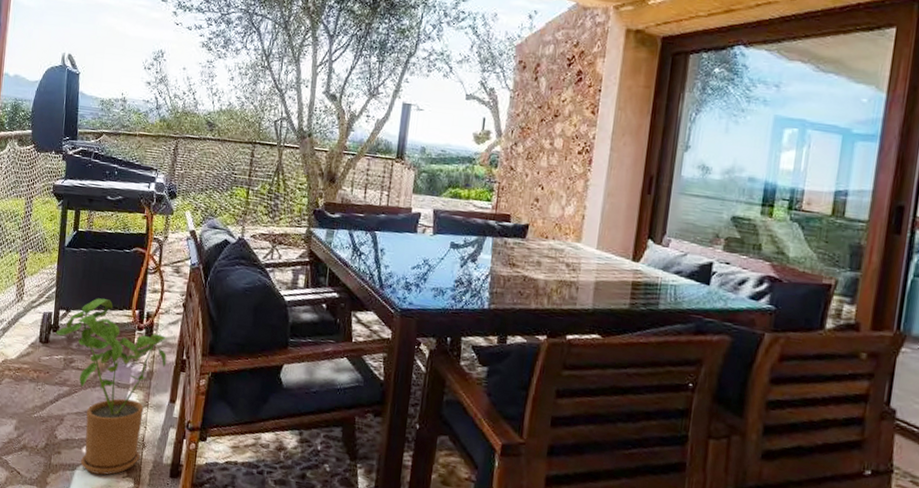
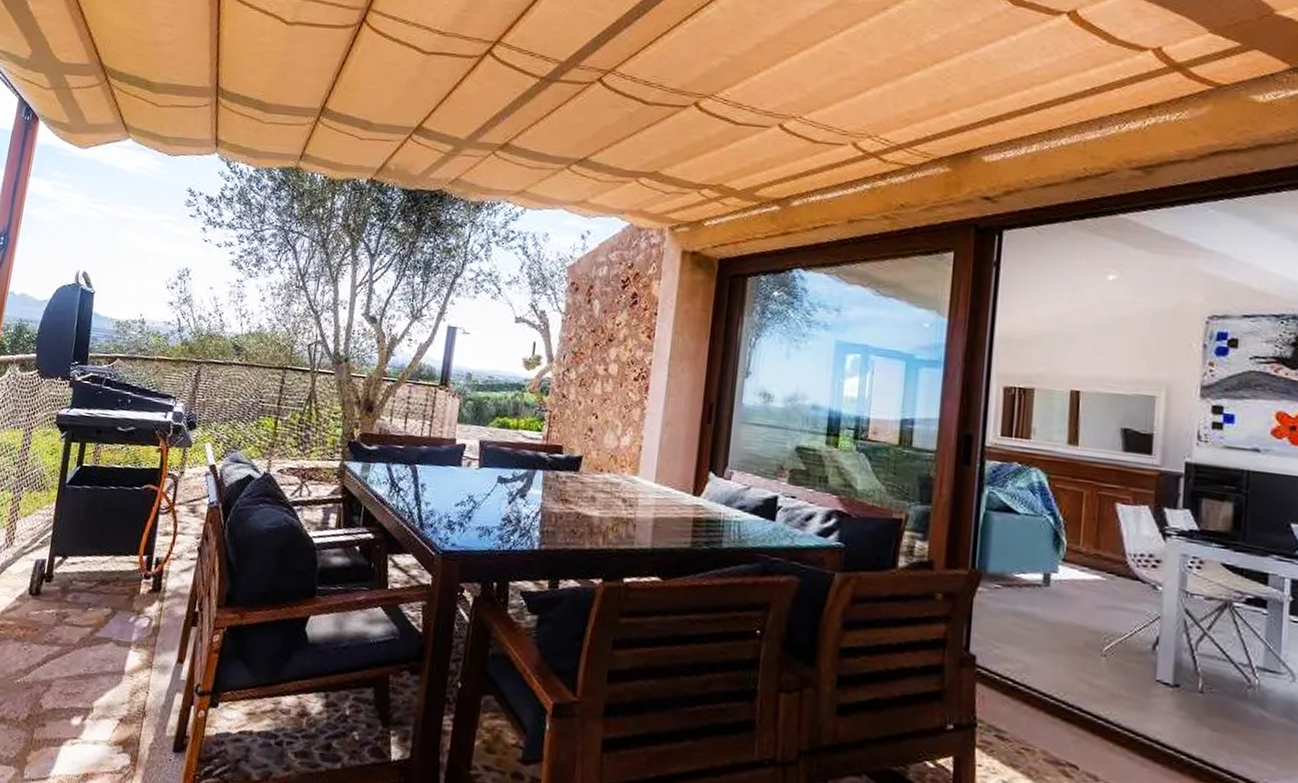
house plant: present [55,298,167,475] -> none [48,542,178,751]

